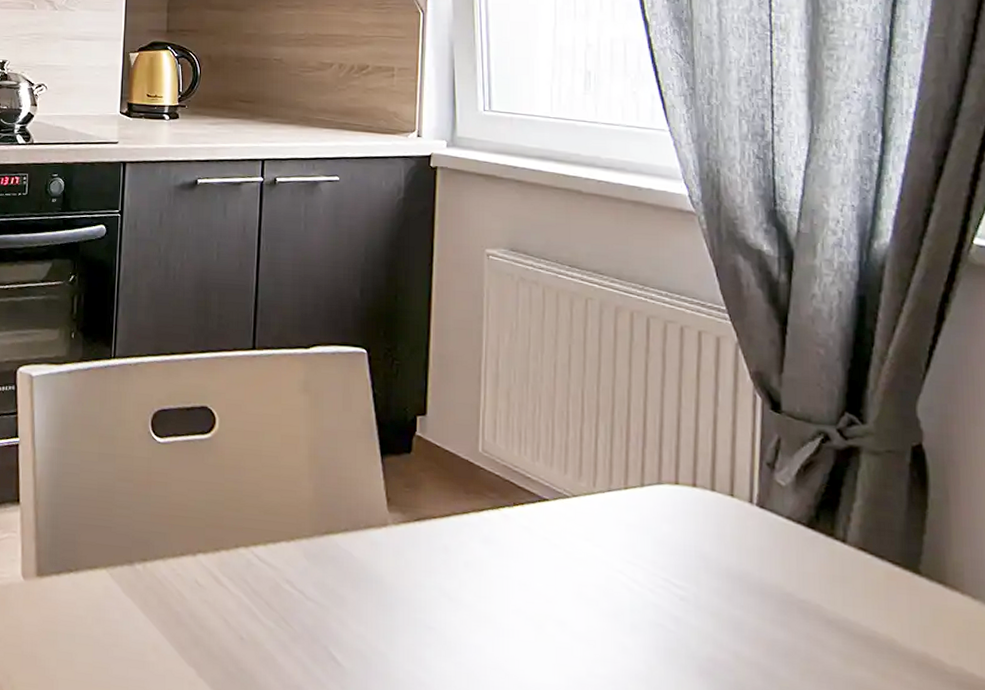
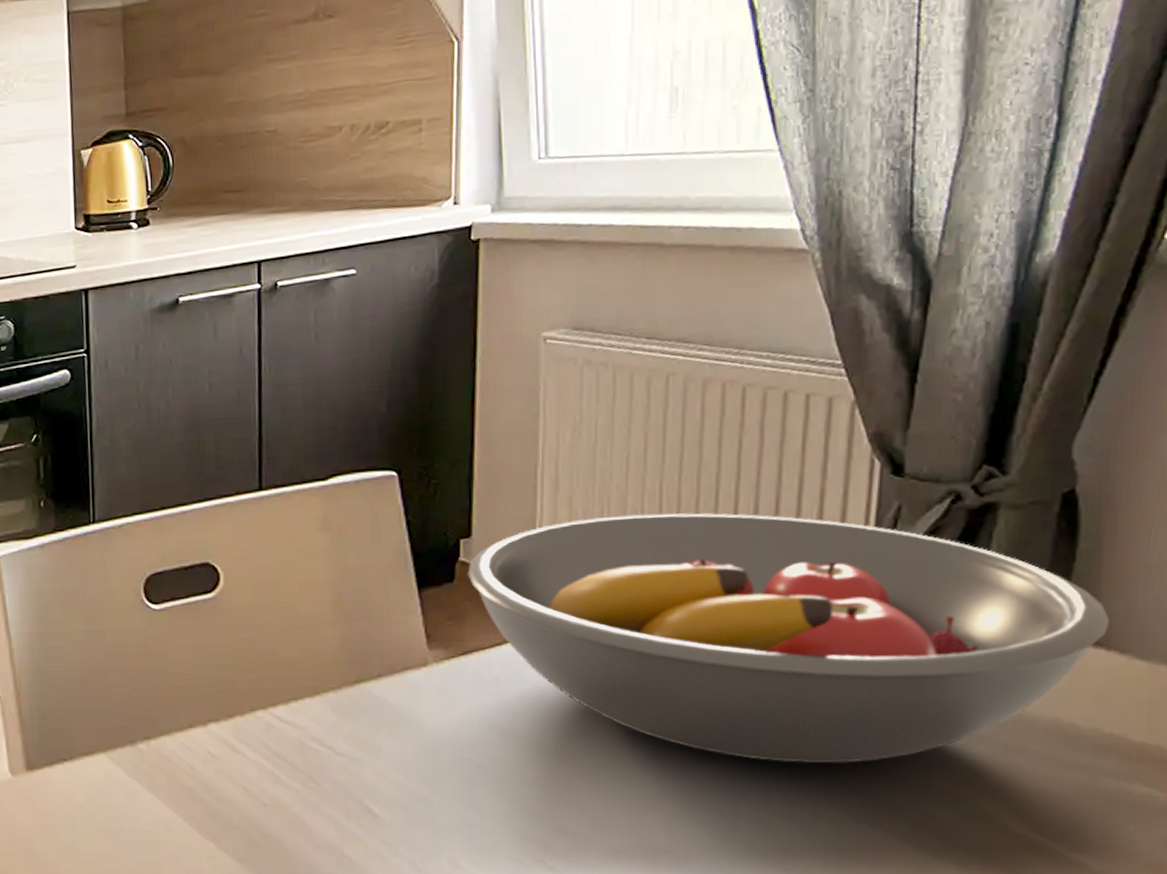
fruit bowl: none [423,413,962,672] -> present [468,512,1110,764]

